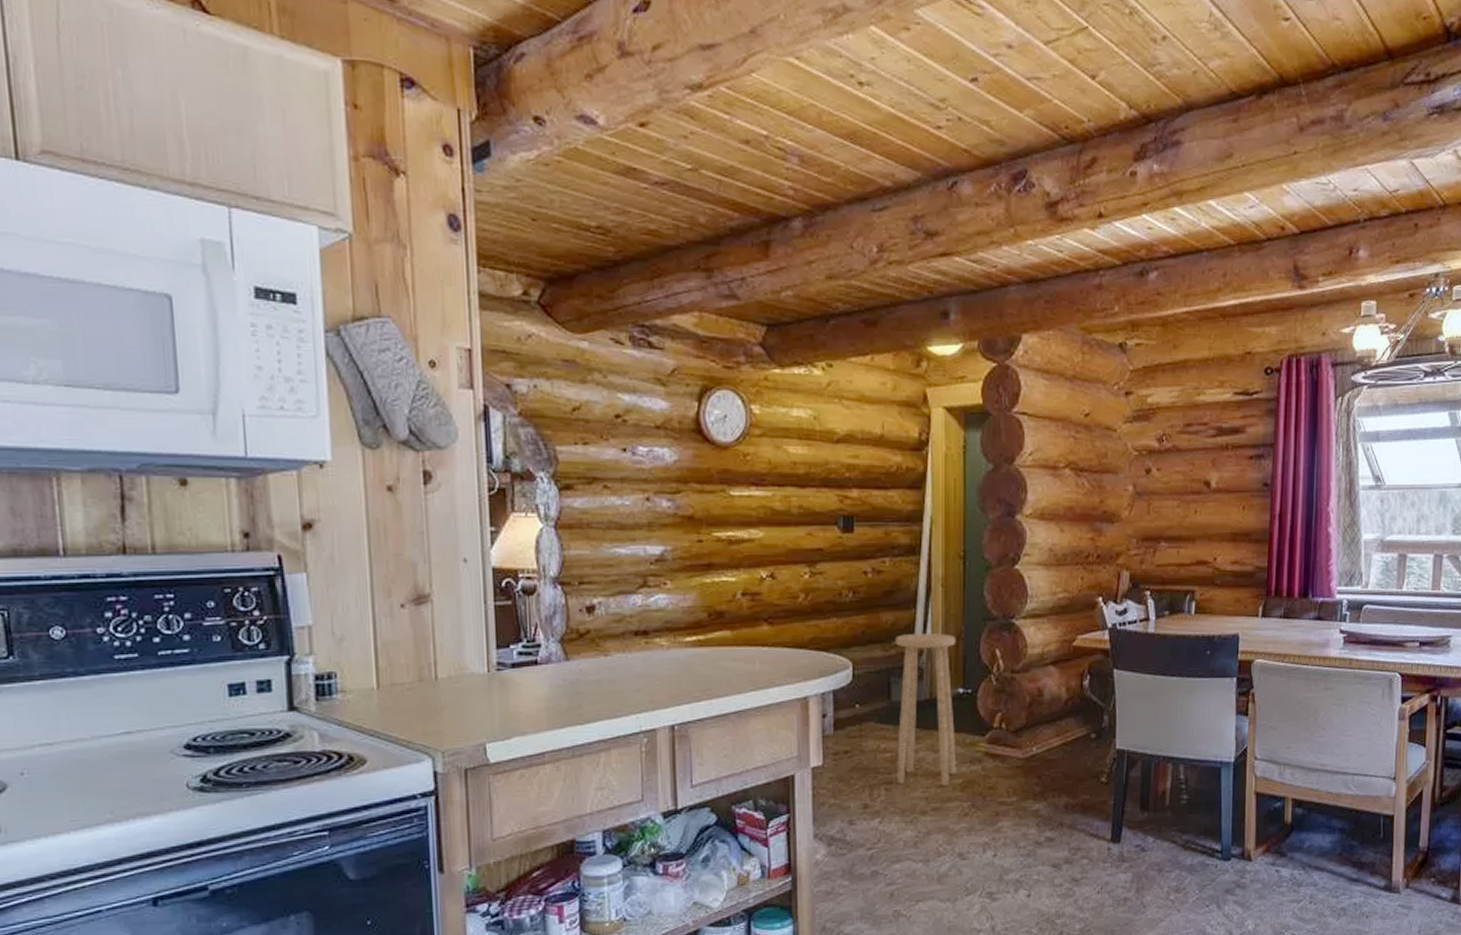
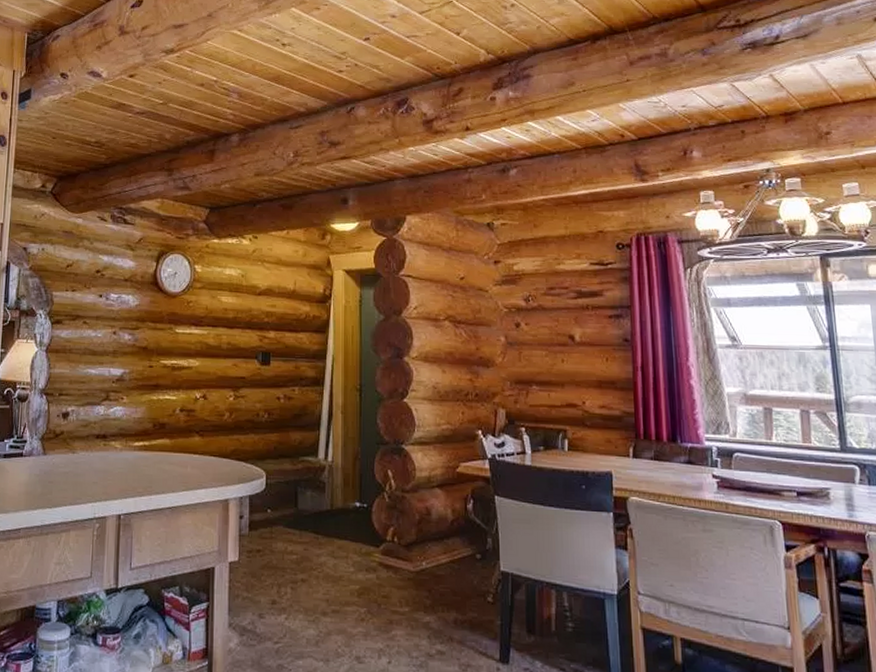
stool: present [895,633,956,786] -> none [302,452,354,591]

